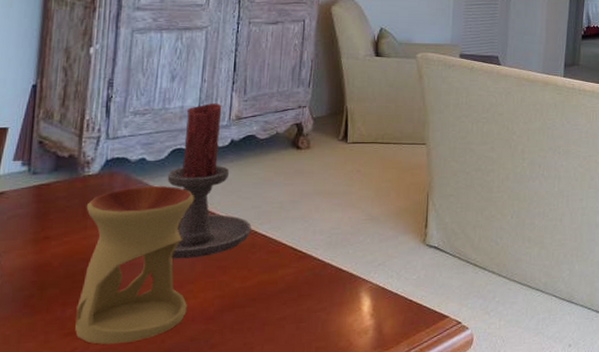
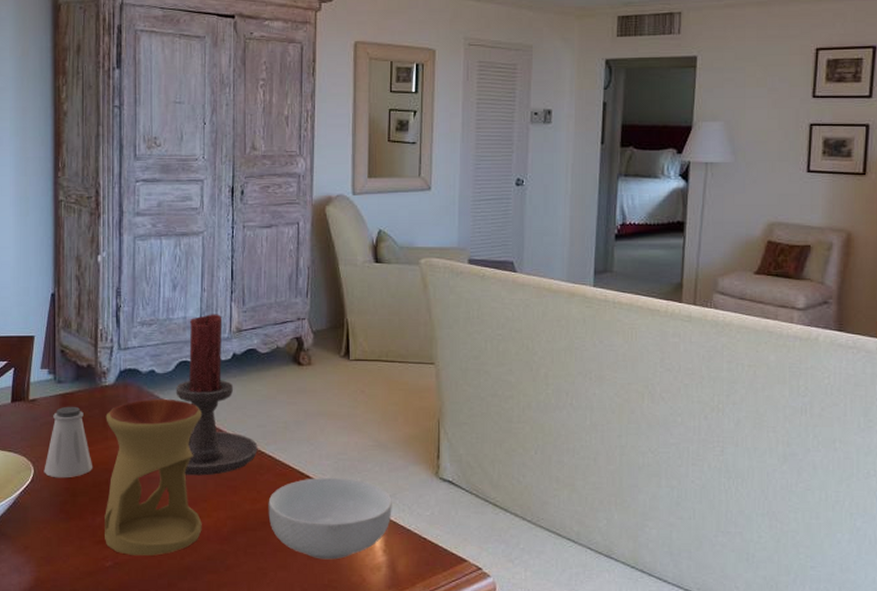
saltshaker: none [7,197,67,272] -> present [44,406,92,478]
cereal bowl: none [258,250,382,329] -> present [268,477,392,560]

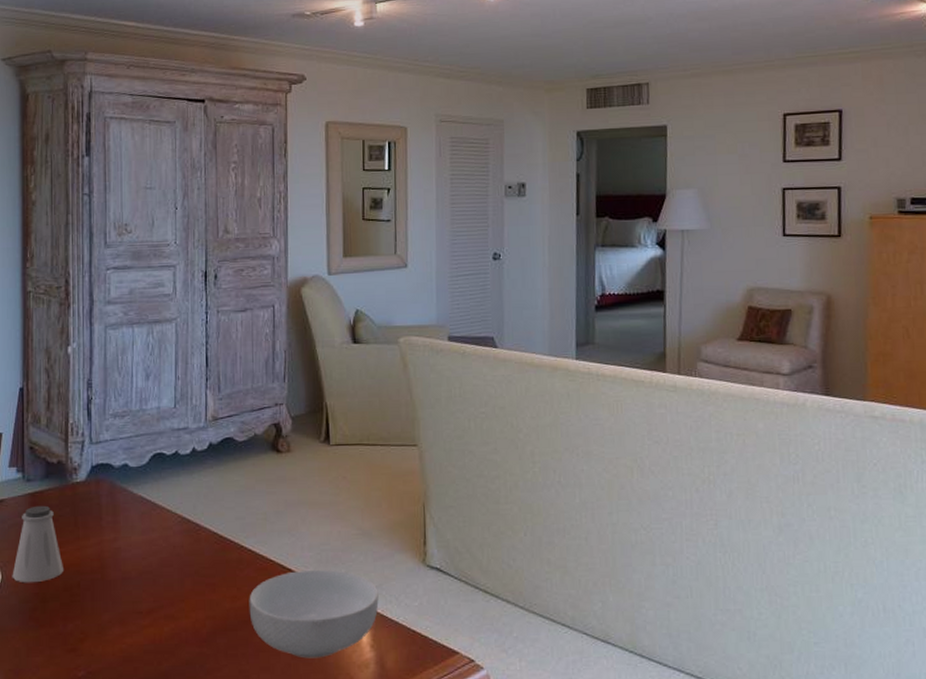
oil burner: present [105,399,202,556] -> none [77,494,180,663]
candle holder: present [176,314,258,476] -> none [150,402,237,575]

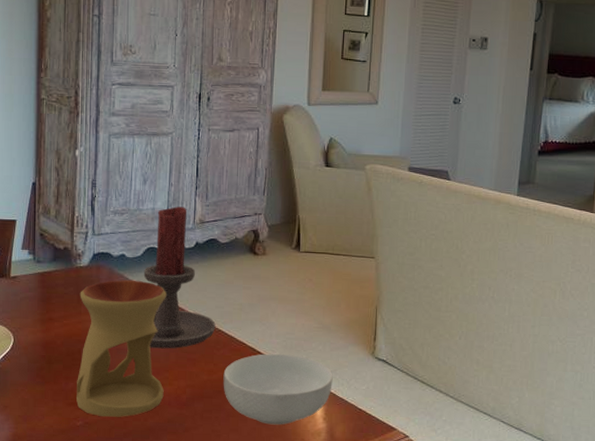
saltshaker: present [12,505,63,583] -> none [22,283,67,347]
oil burner: none [77,494,180,663] -> present [76,280,166,417]
candle holder: none [150,402,237,575] -> present [143,206,216,349]

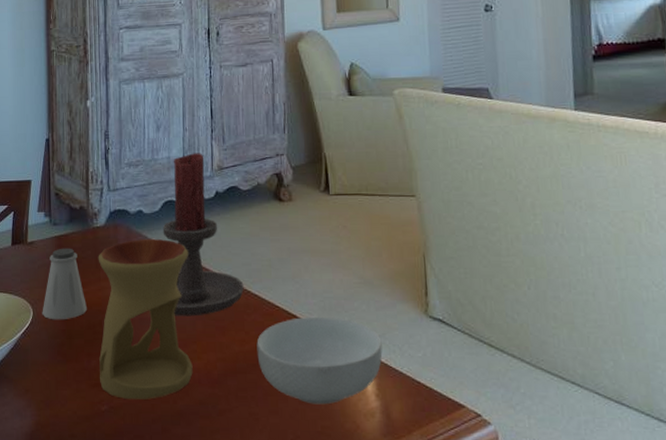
saltshaker: none [22,283,67,347] -> present [42,248,87,320]

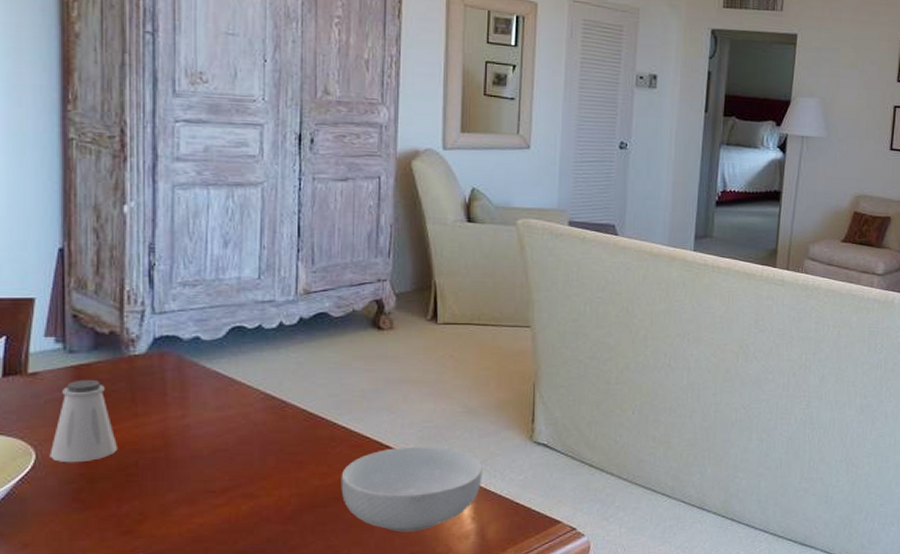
oil burner: present [98,239,193,400] -> none [134,369,260,544]
candle holder: present [162,153,244,316] -> none [227,274,329,452]

